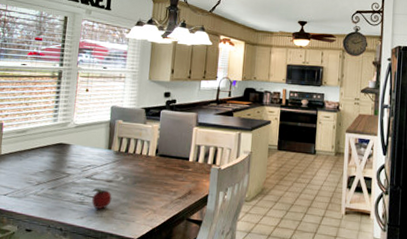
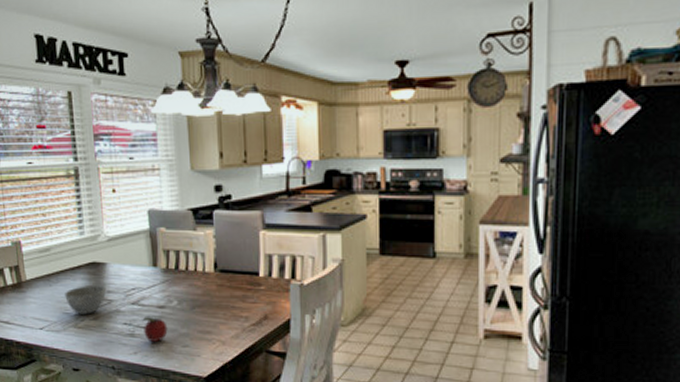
bowl: none [31,161,68,185] -> present [65,284,107,315]

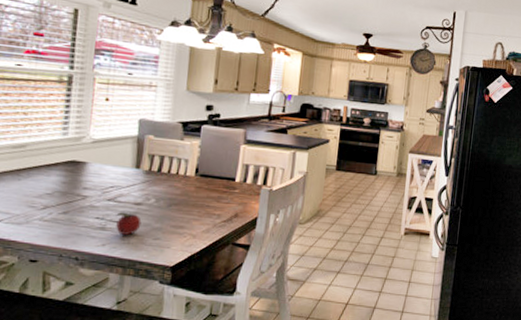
bowl: present [65,284,107,315] -> none [34,181,83,209]

